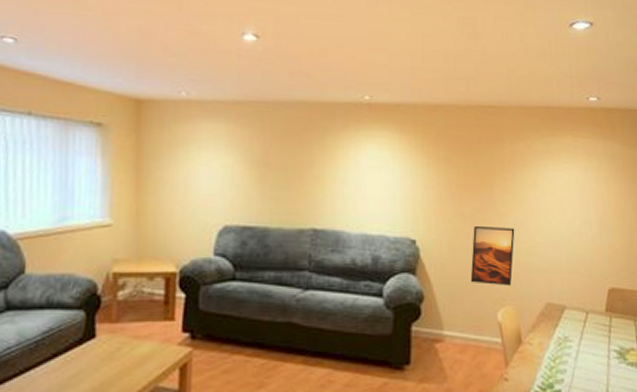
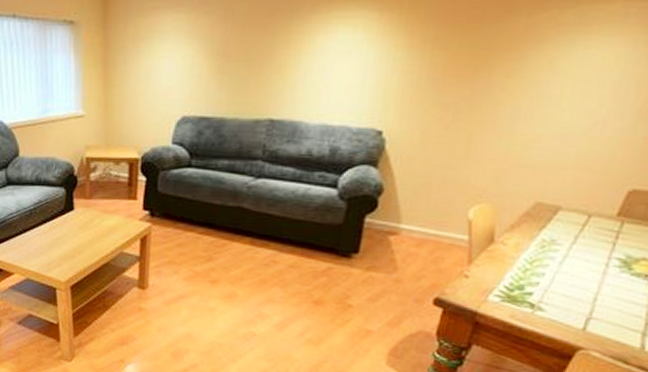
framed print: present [470,226,515,287] -> none [441,116,512,183]

